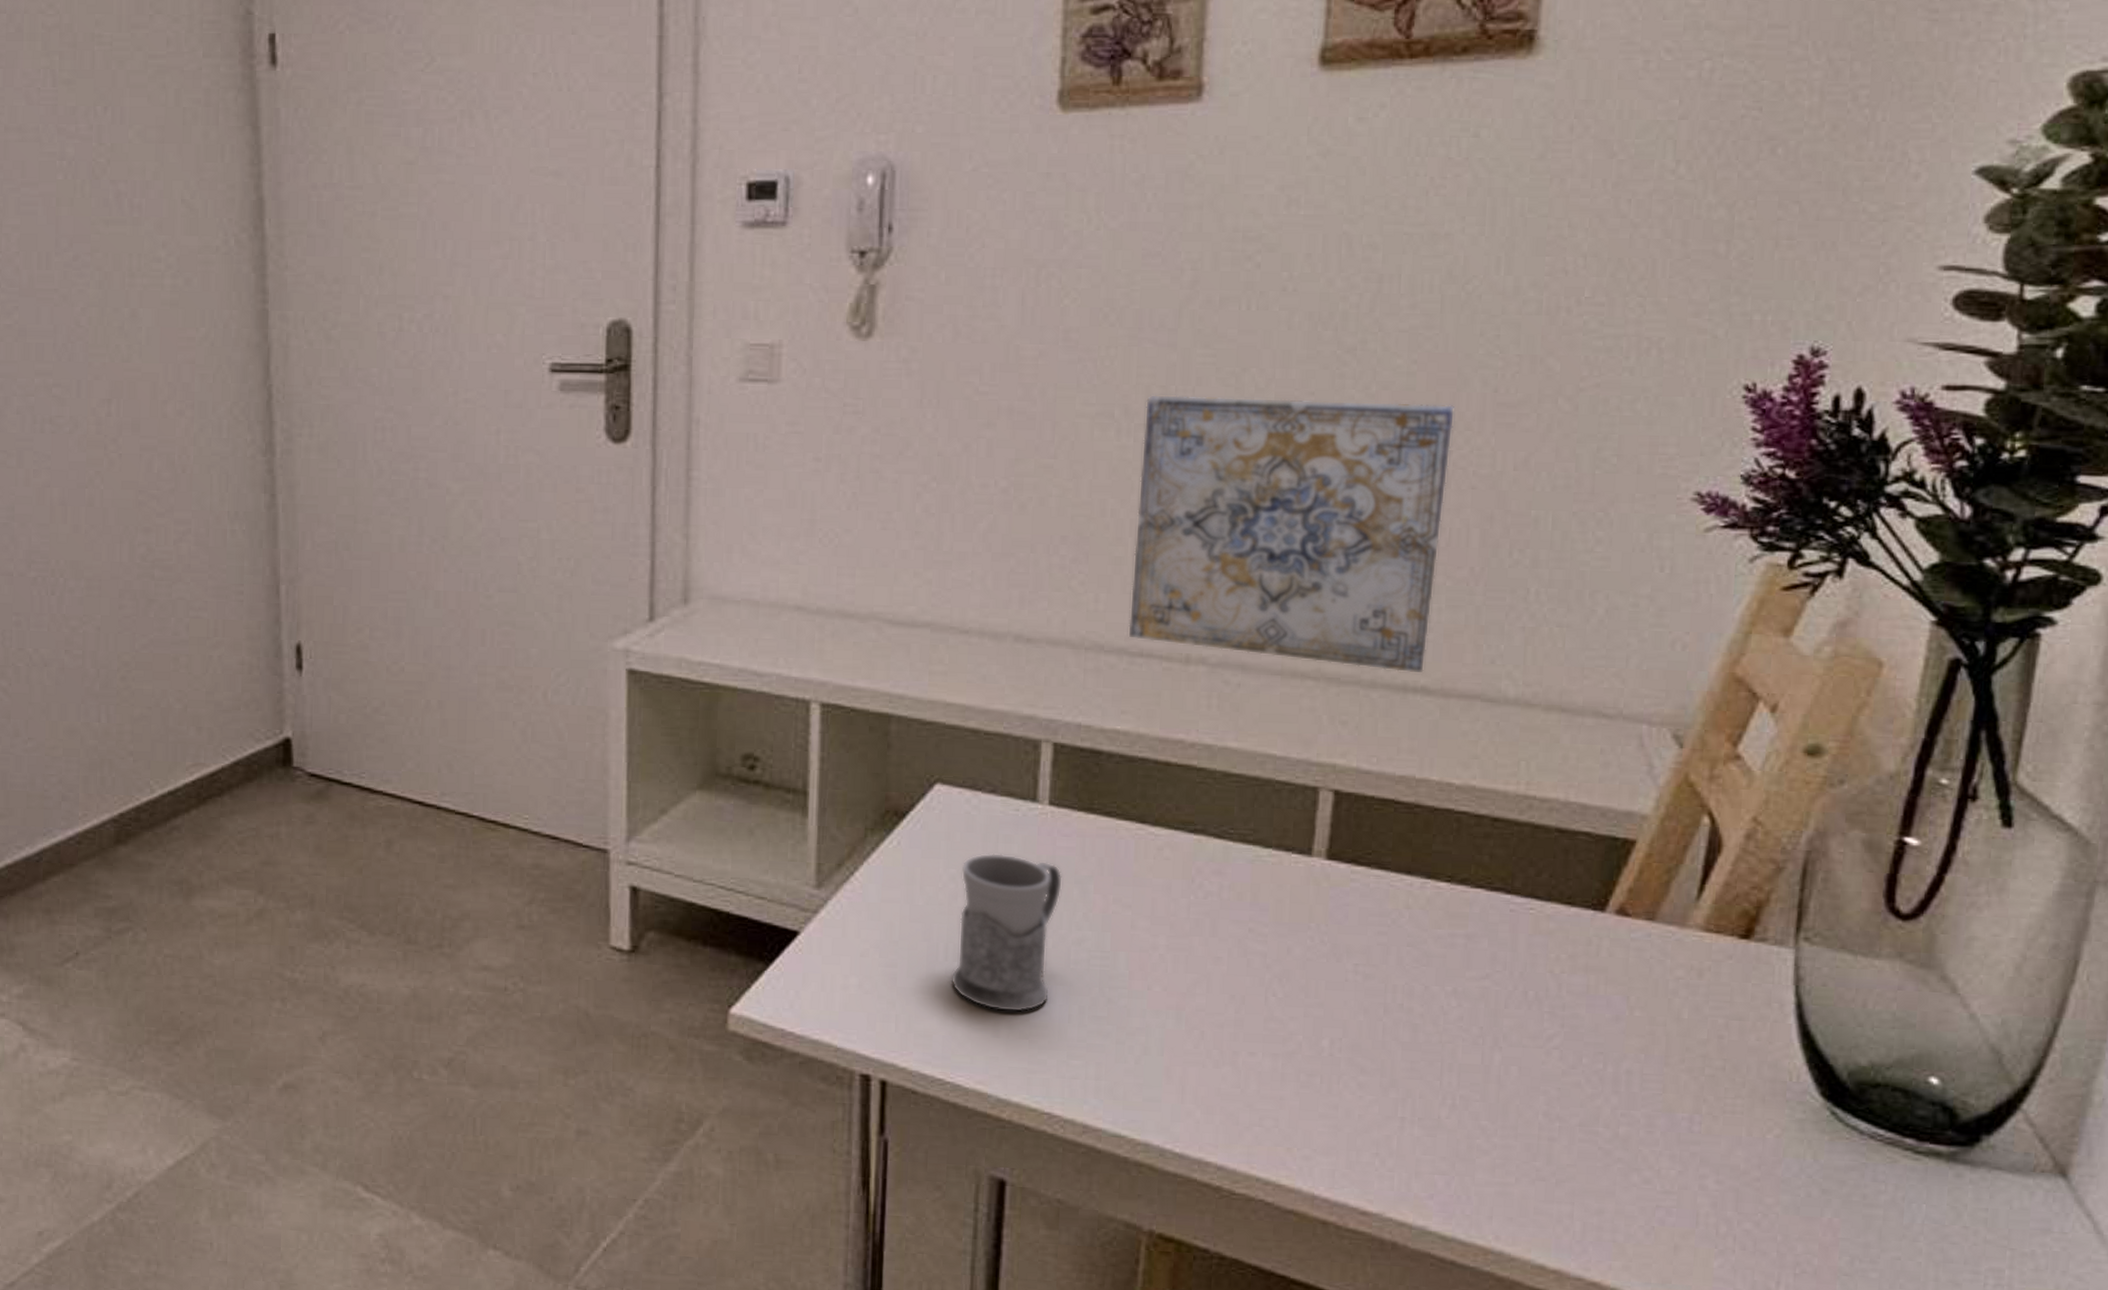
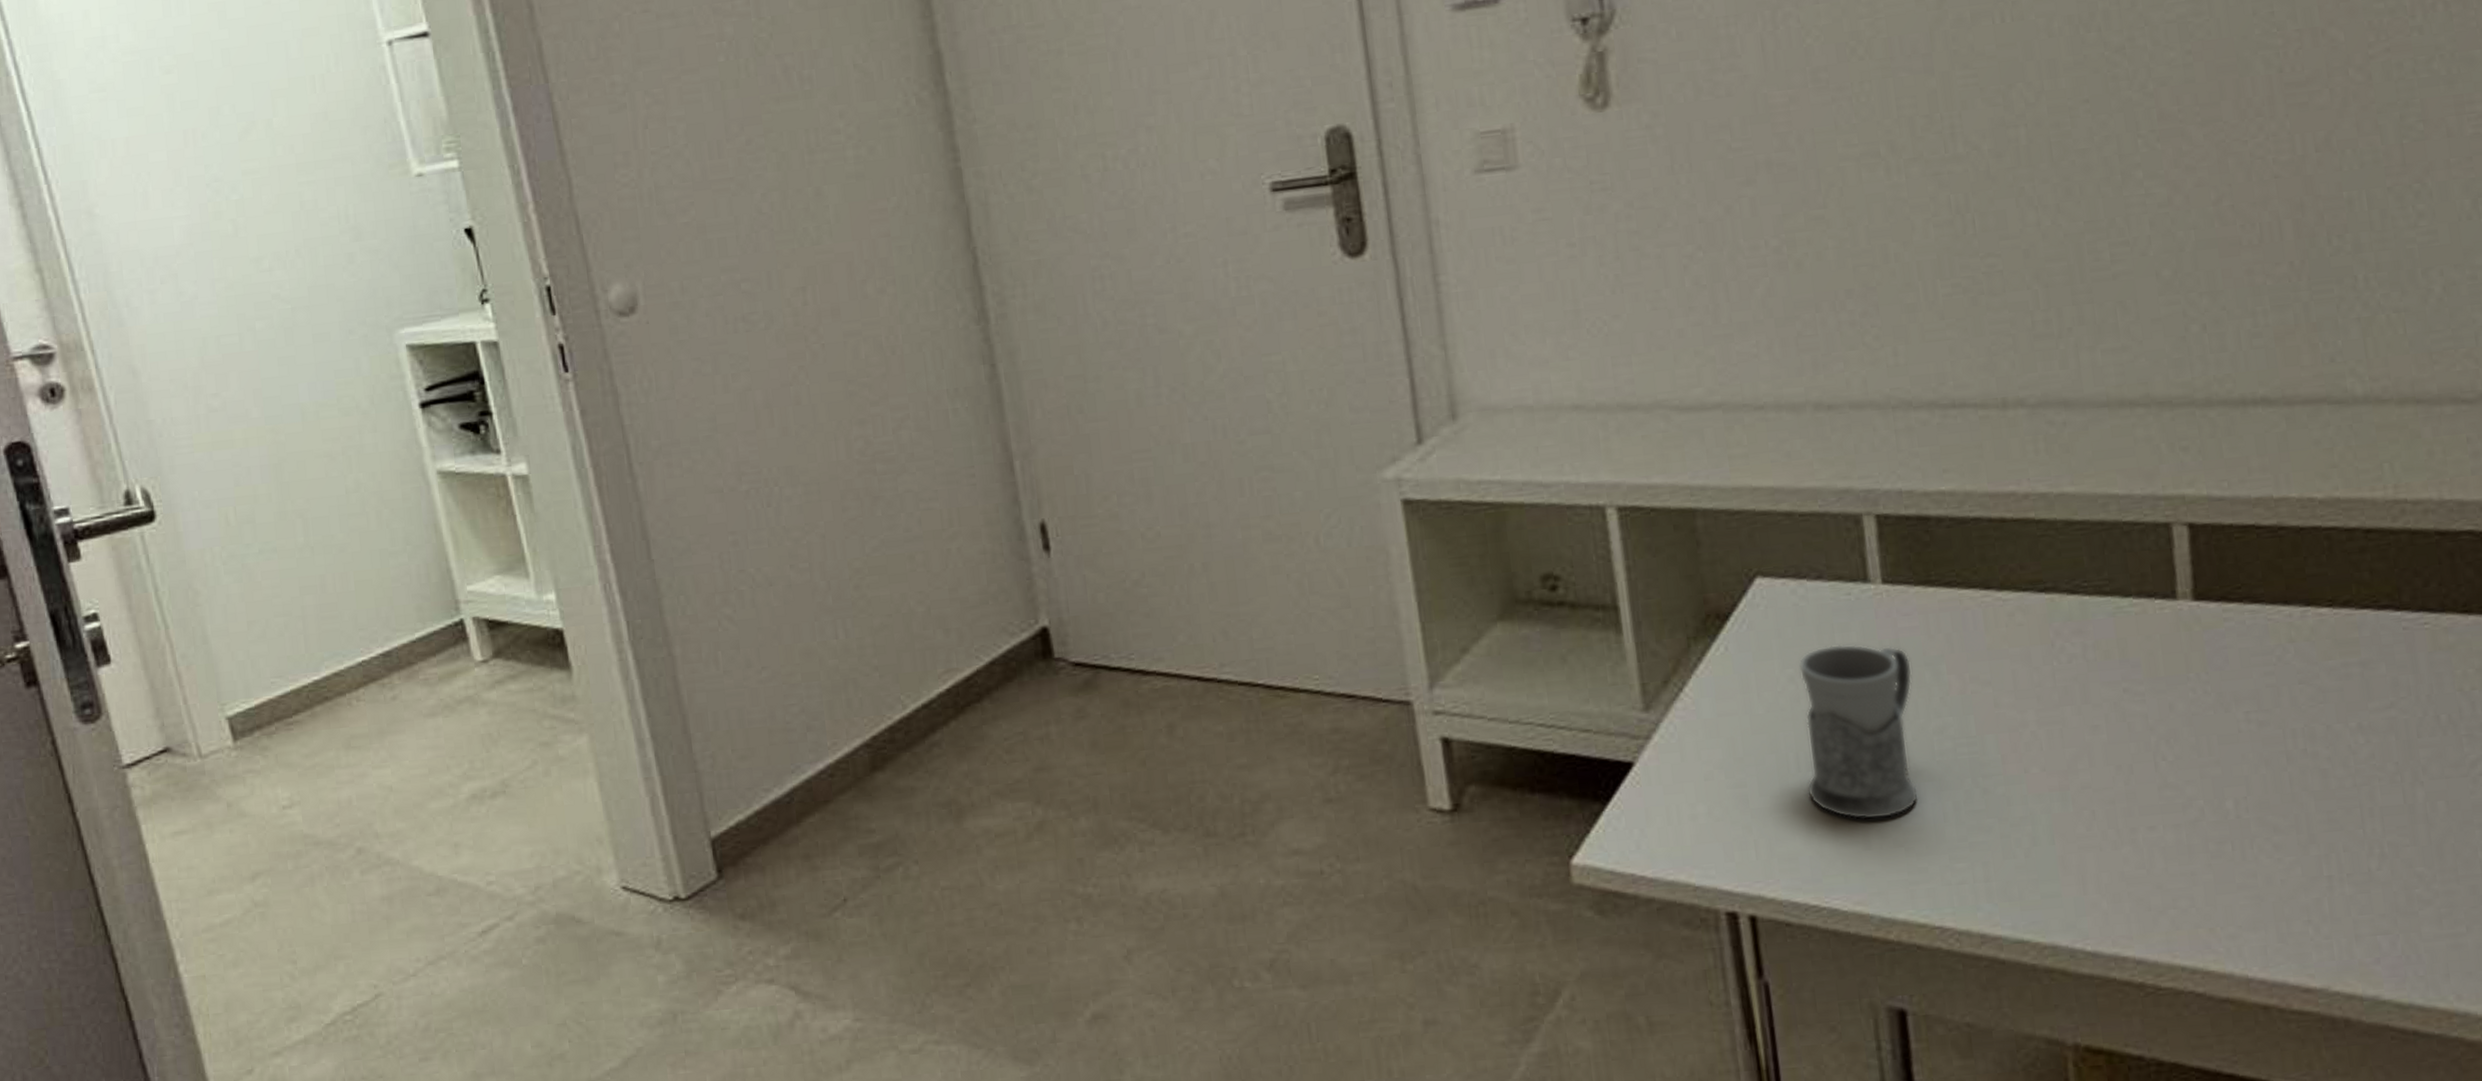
wall art: present [1128,395,1455,673] -> none [1911,91,2261,391]

